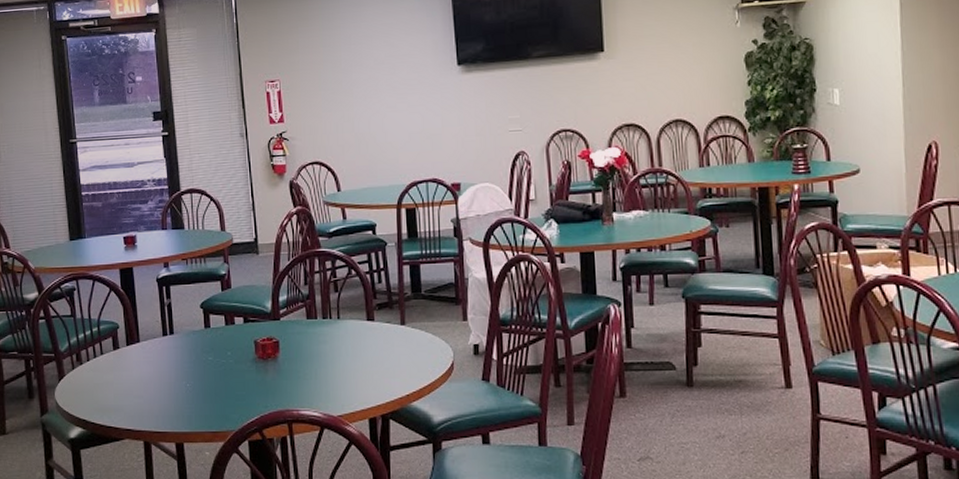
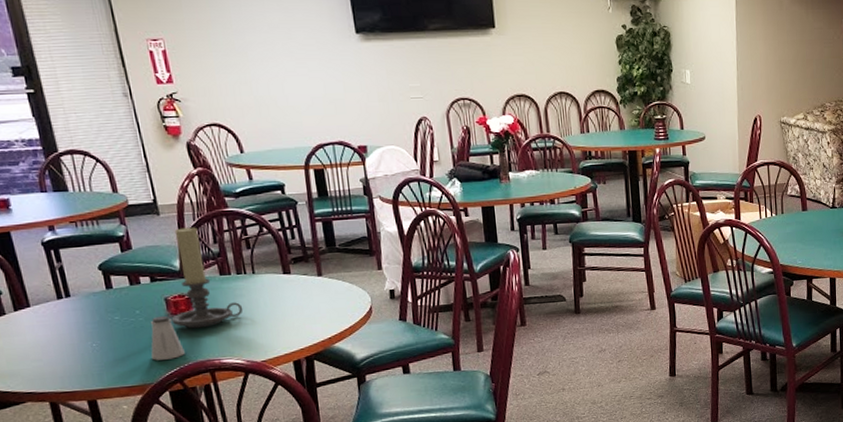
saltshaker: none [235,358,267,406] -> present [150,315,185,361]
candle holder: none [258,266,325,375] -> present [171,226,243,329]

